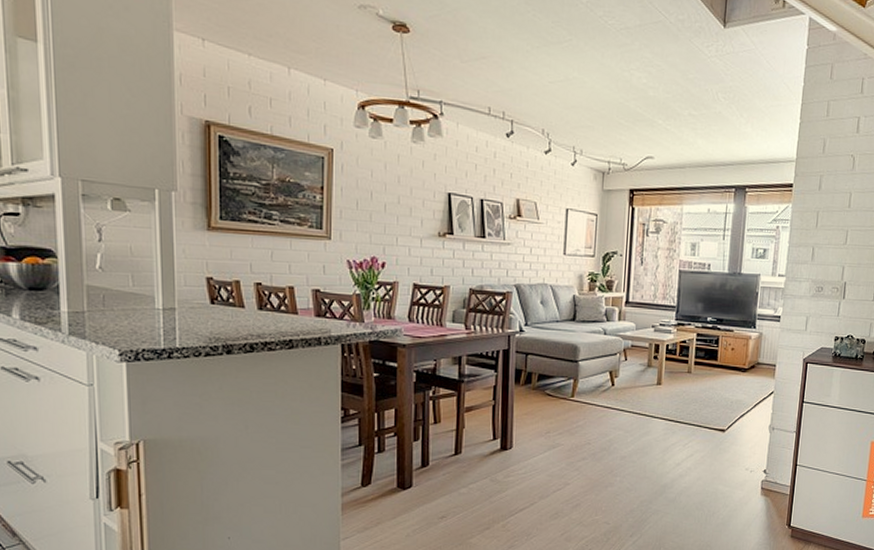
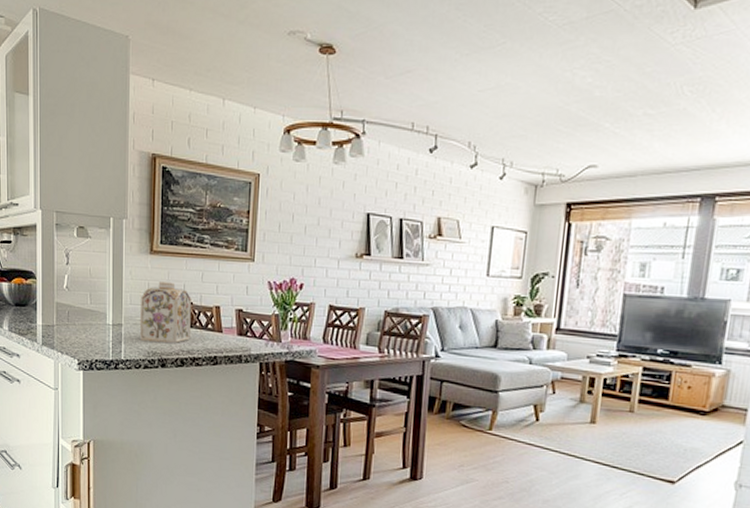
decorative jar: none [198,261,260,328] -> present [140,282,191,344]

